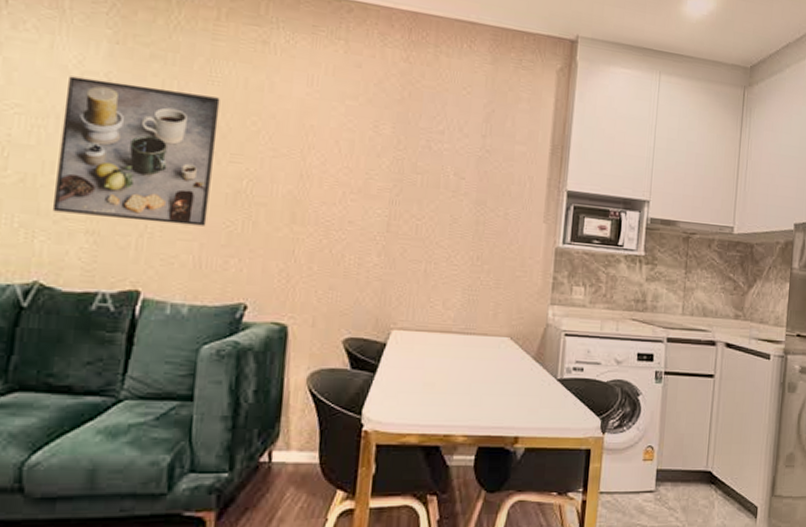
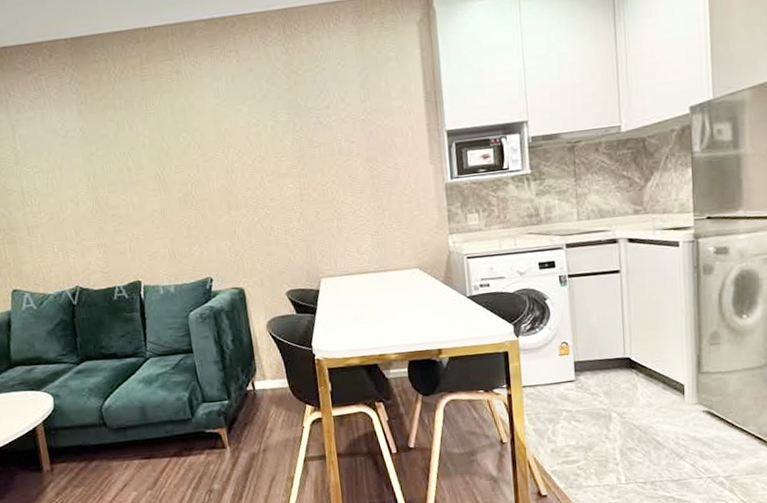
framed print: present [52,76,220,226] -> none [59,125,171,236]

